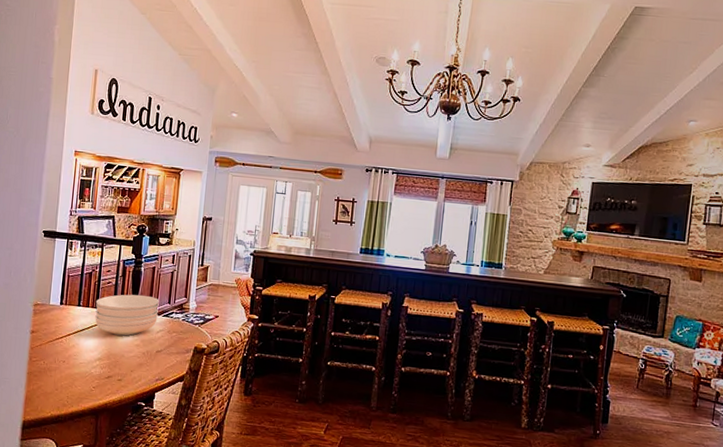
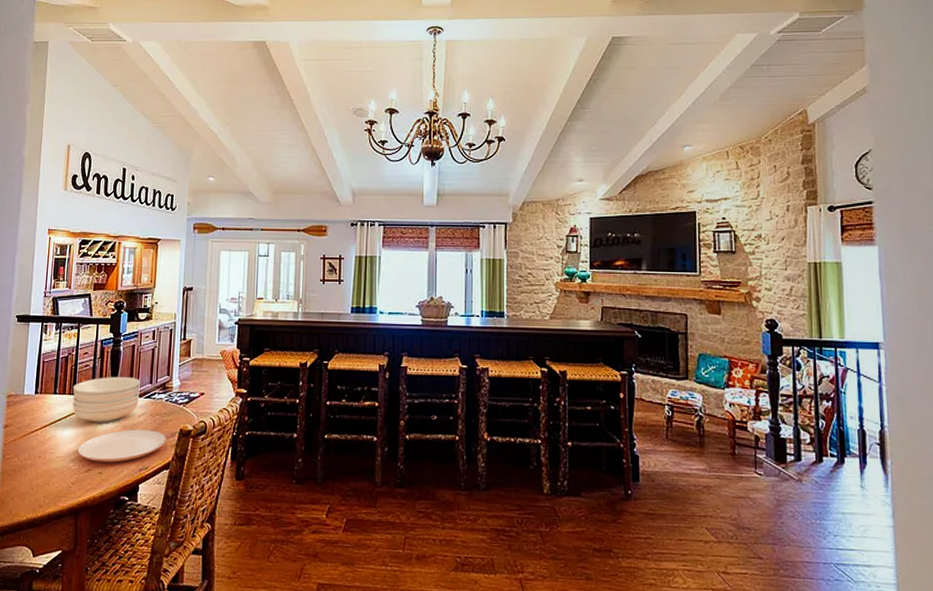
plate: none [99,343,182,372] -> present [77,429,166,463]

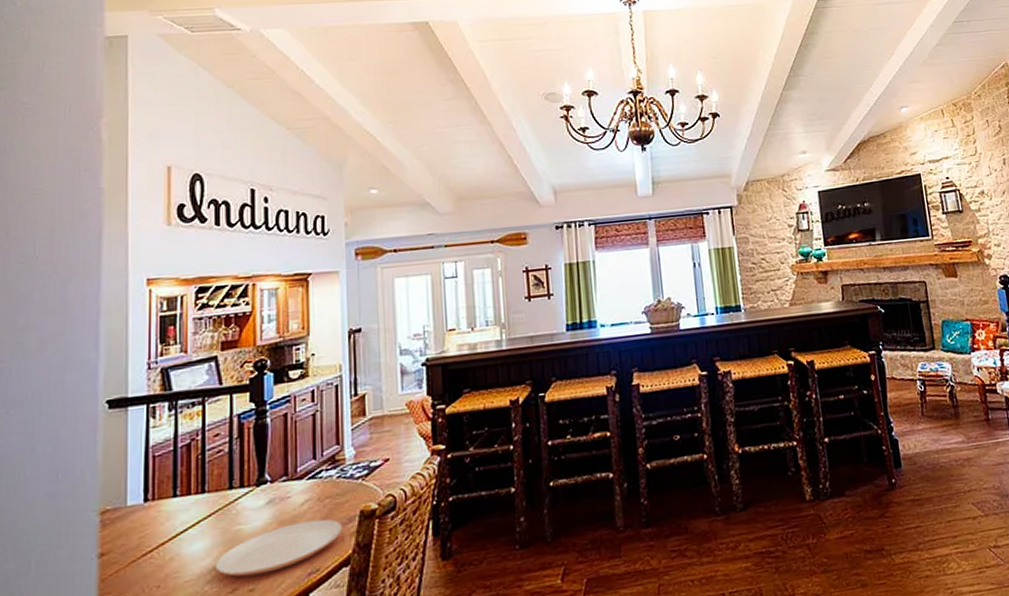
bowl: present [72,376,140,423] -> none [200,455,300,526]

